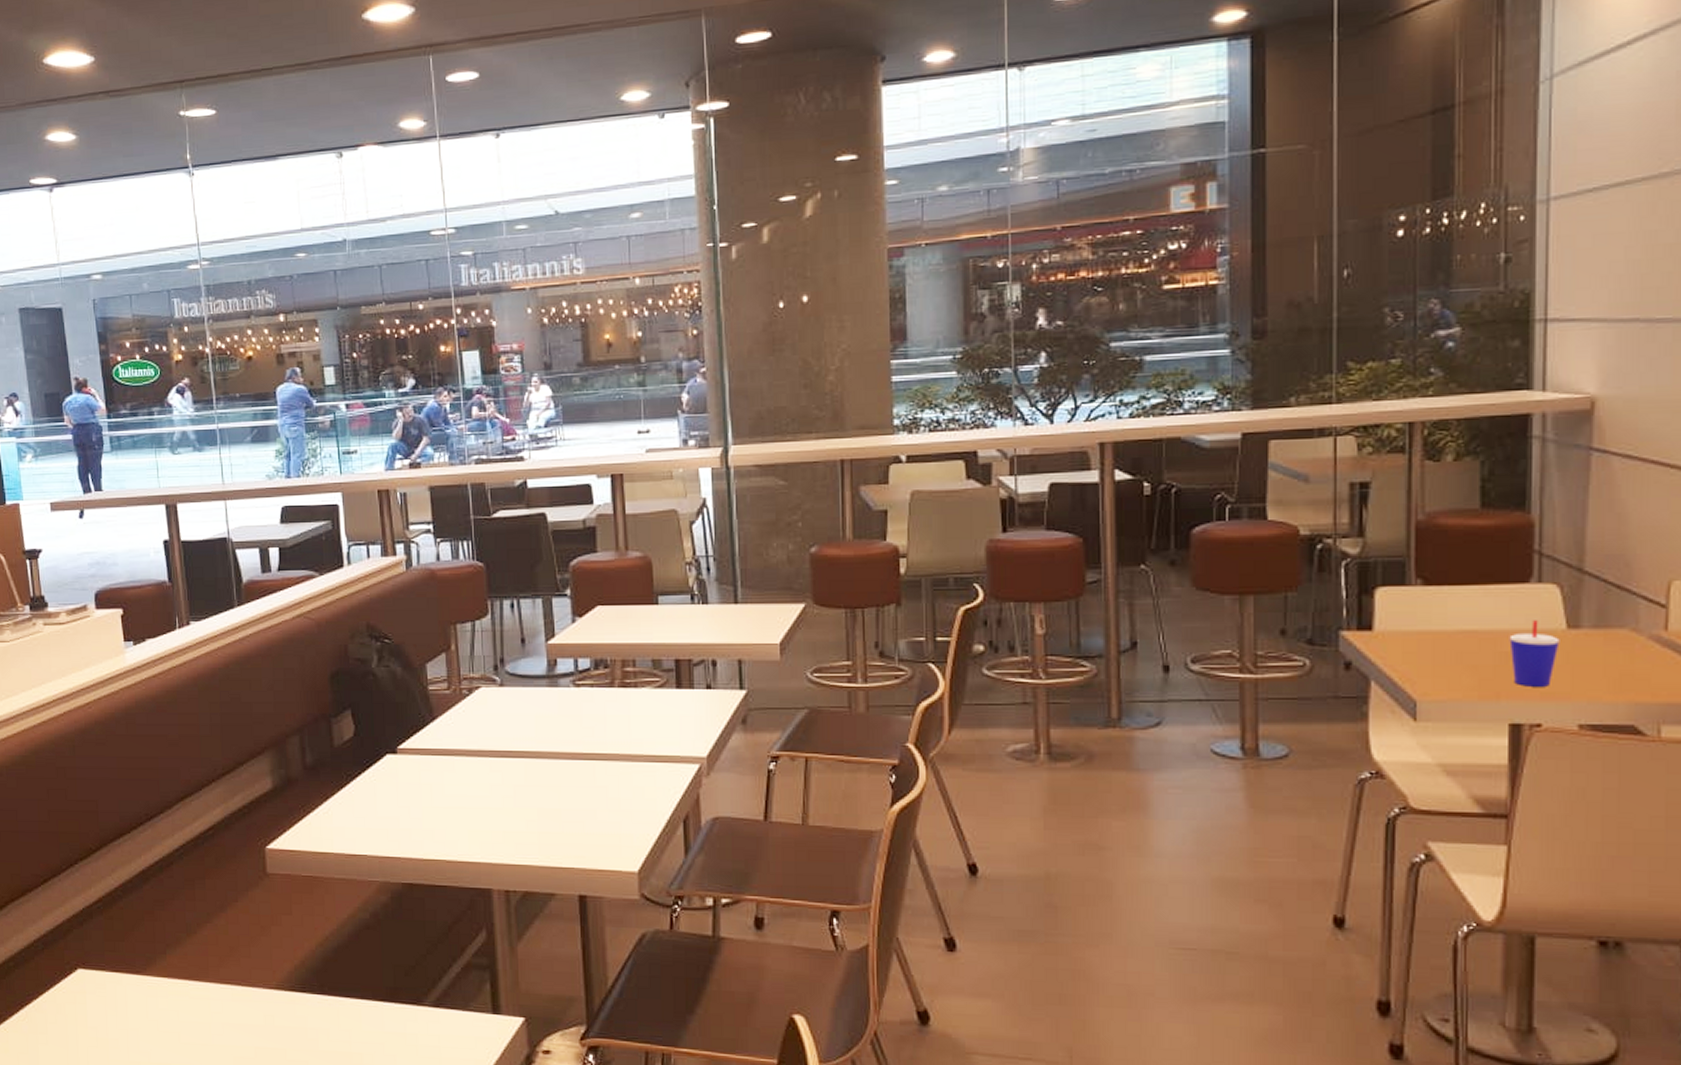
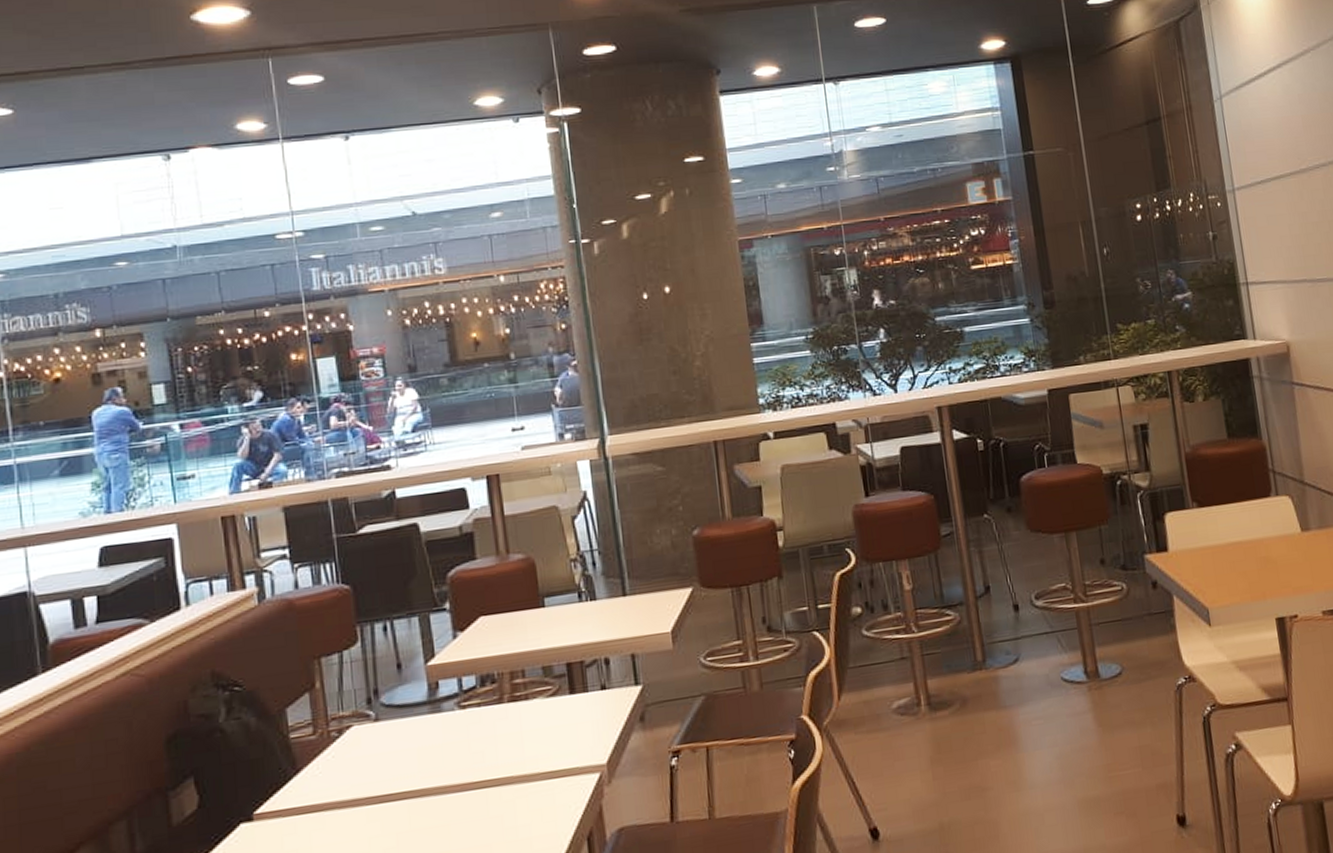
beverage cup: present [1509,620,1560,687] -> none [1264,527,1299,585]

